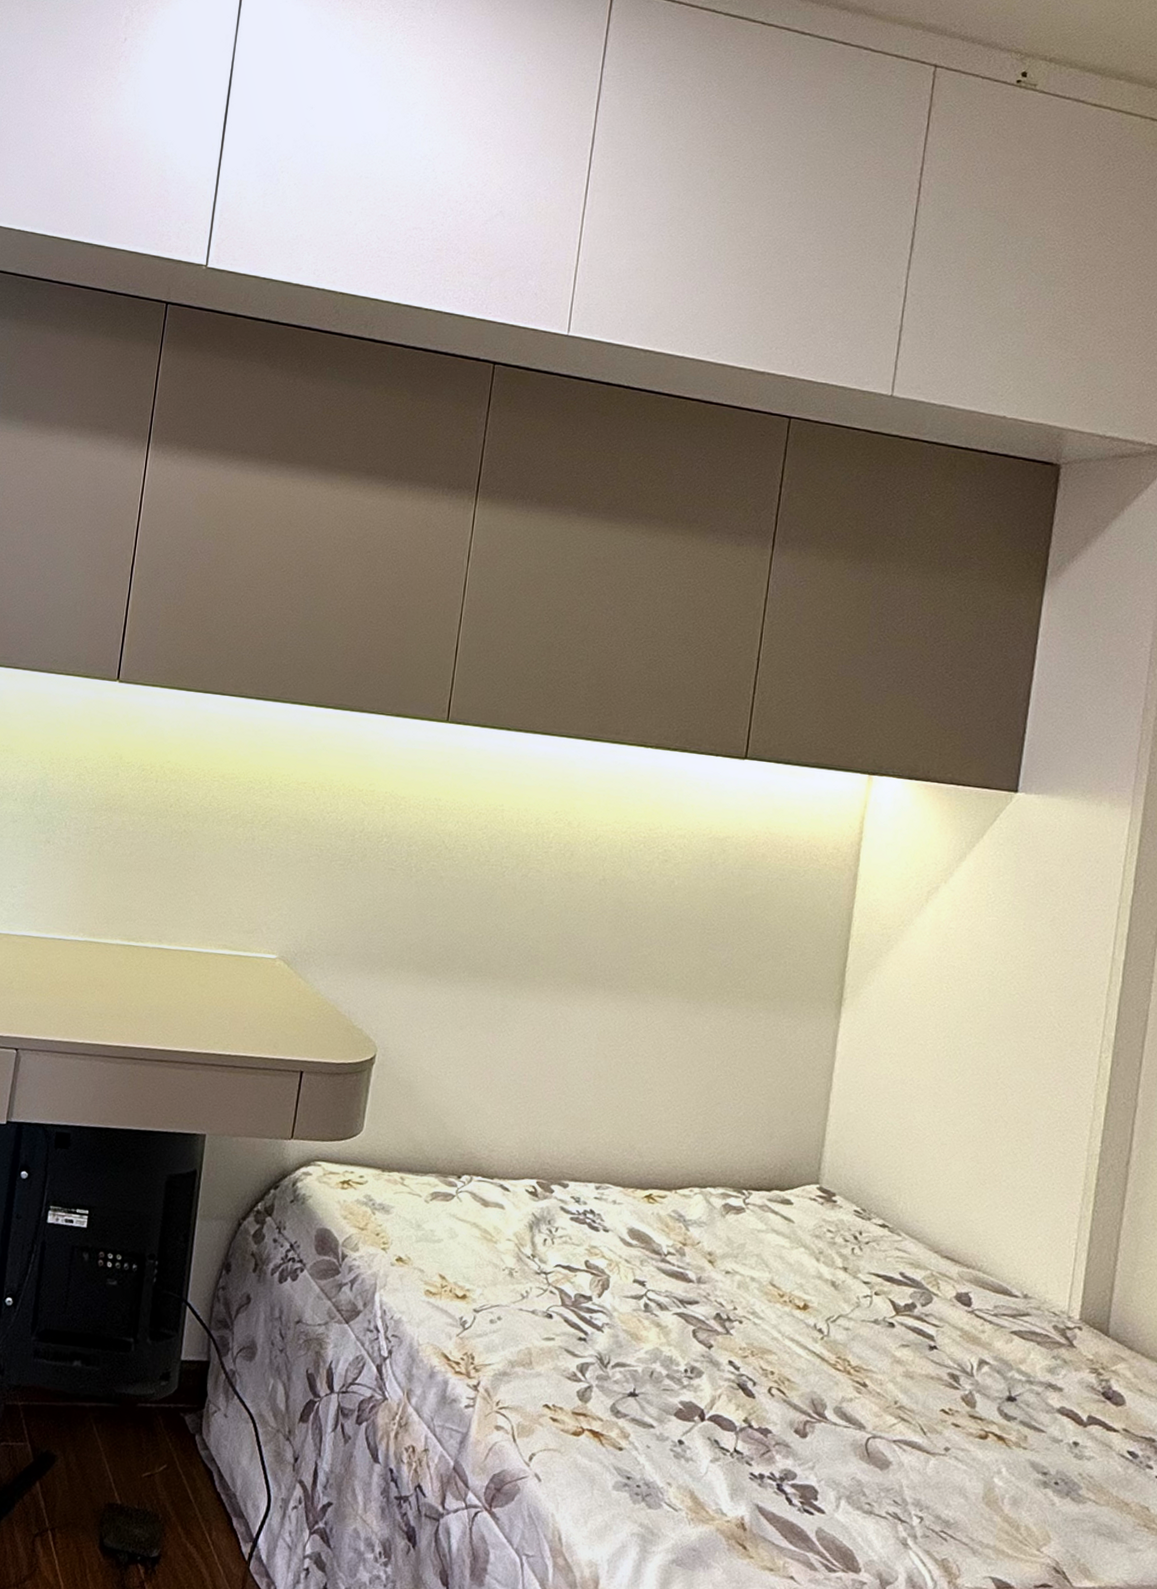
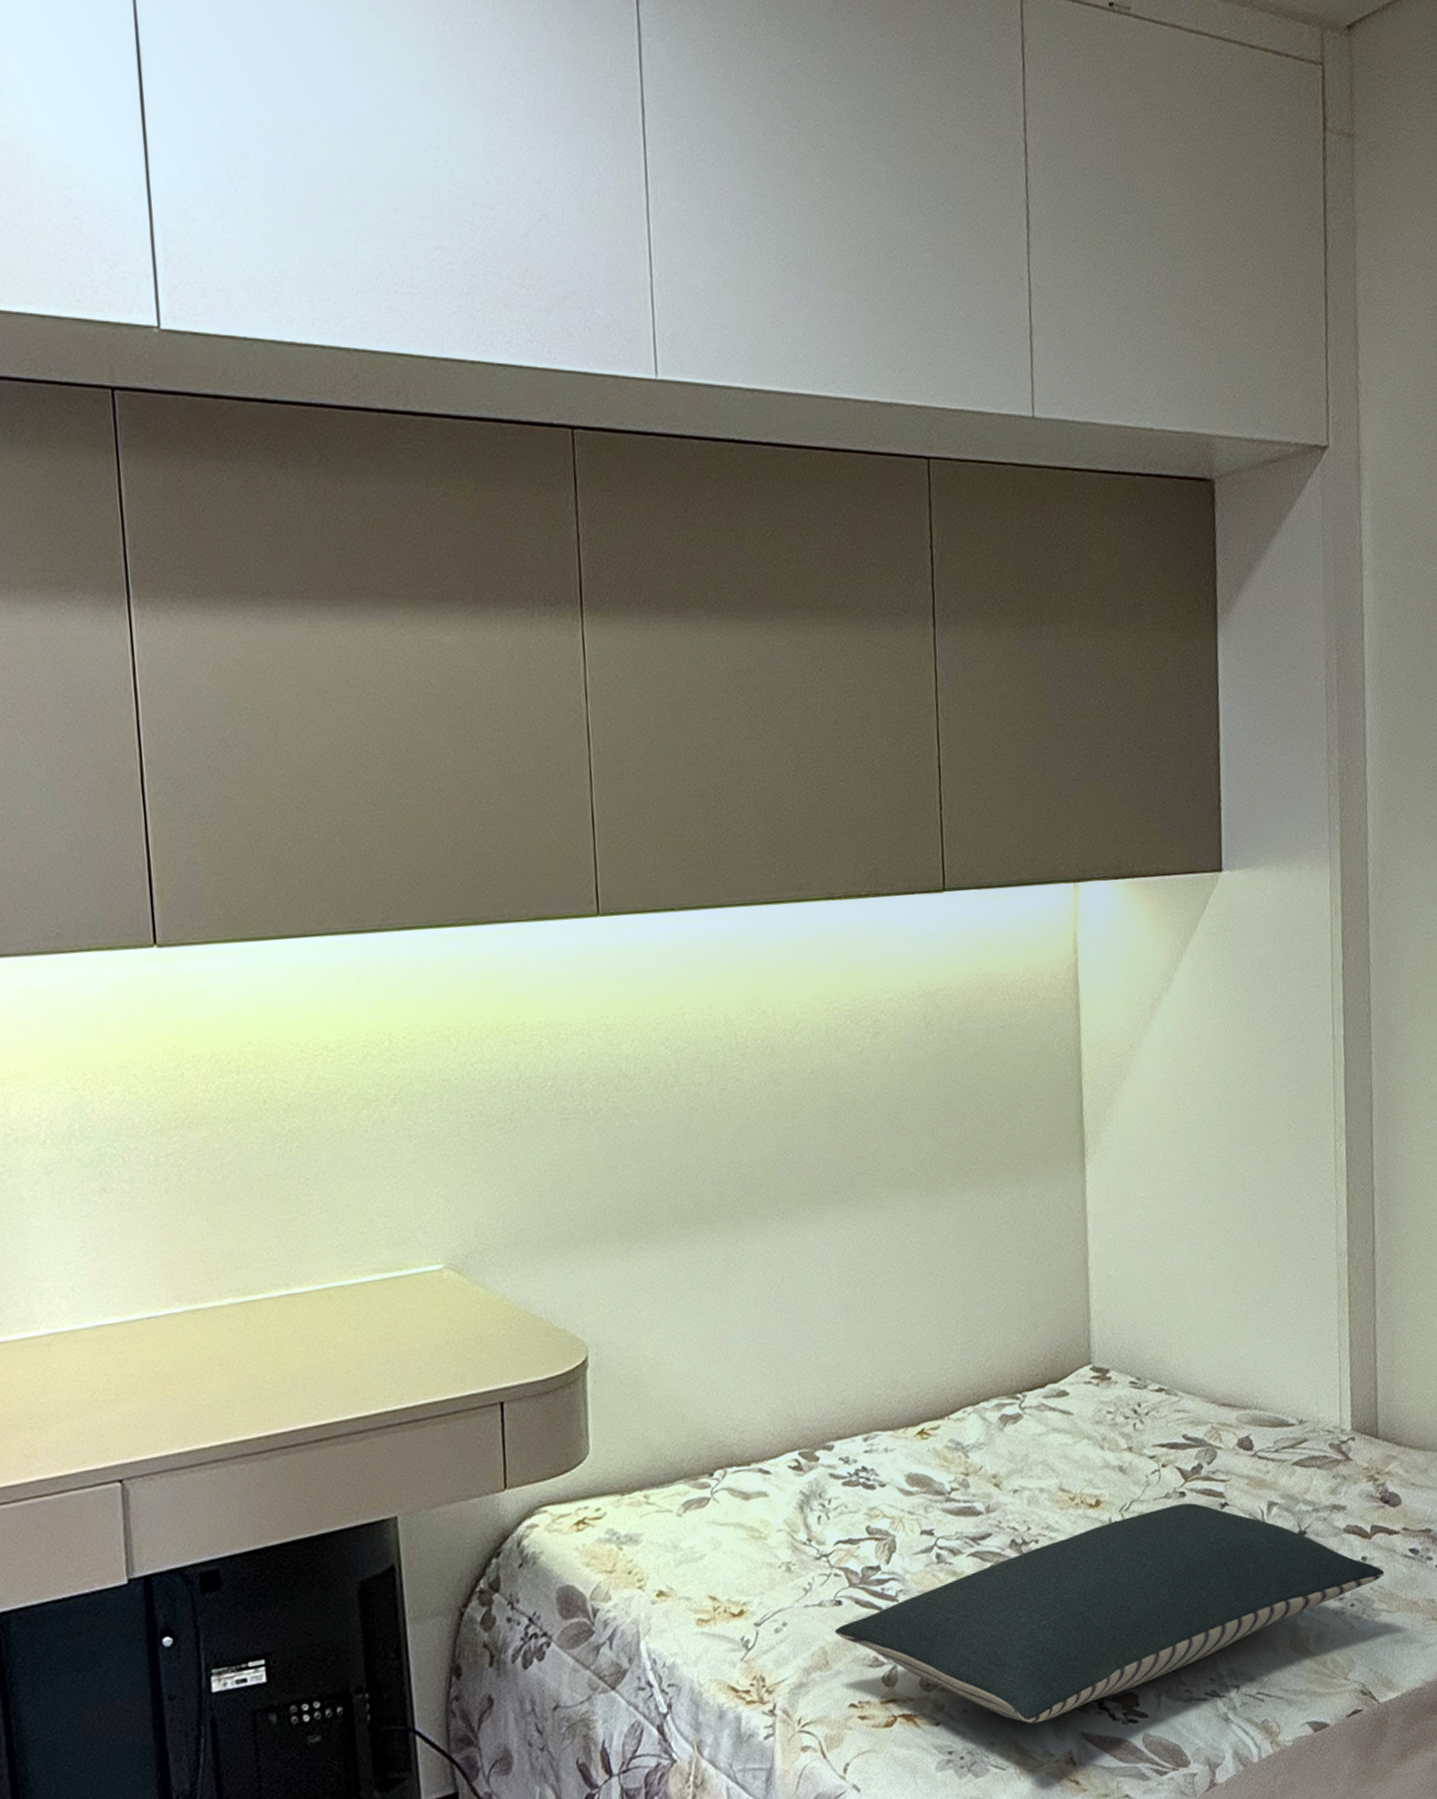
pillow: none [542,1327,1097,1483] -> present [834,1502,1385,1724]

